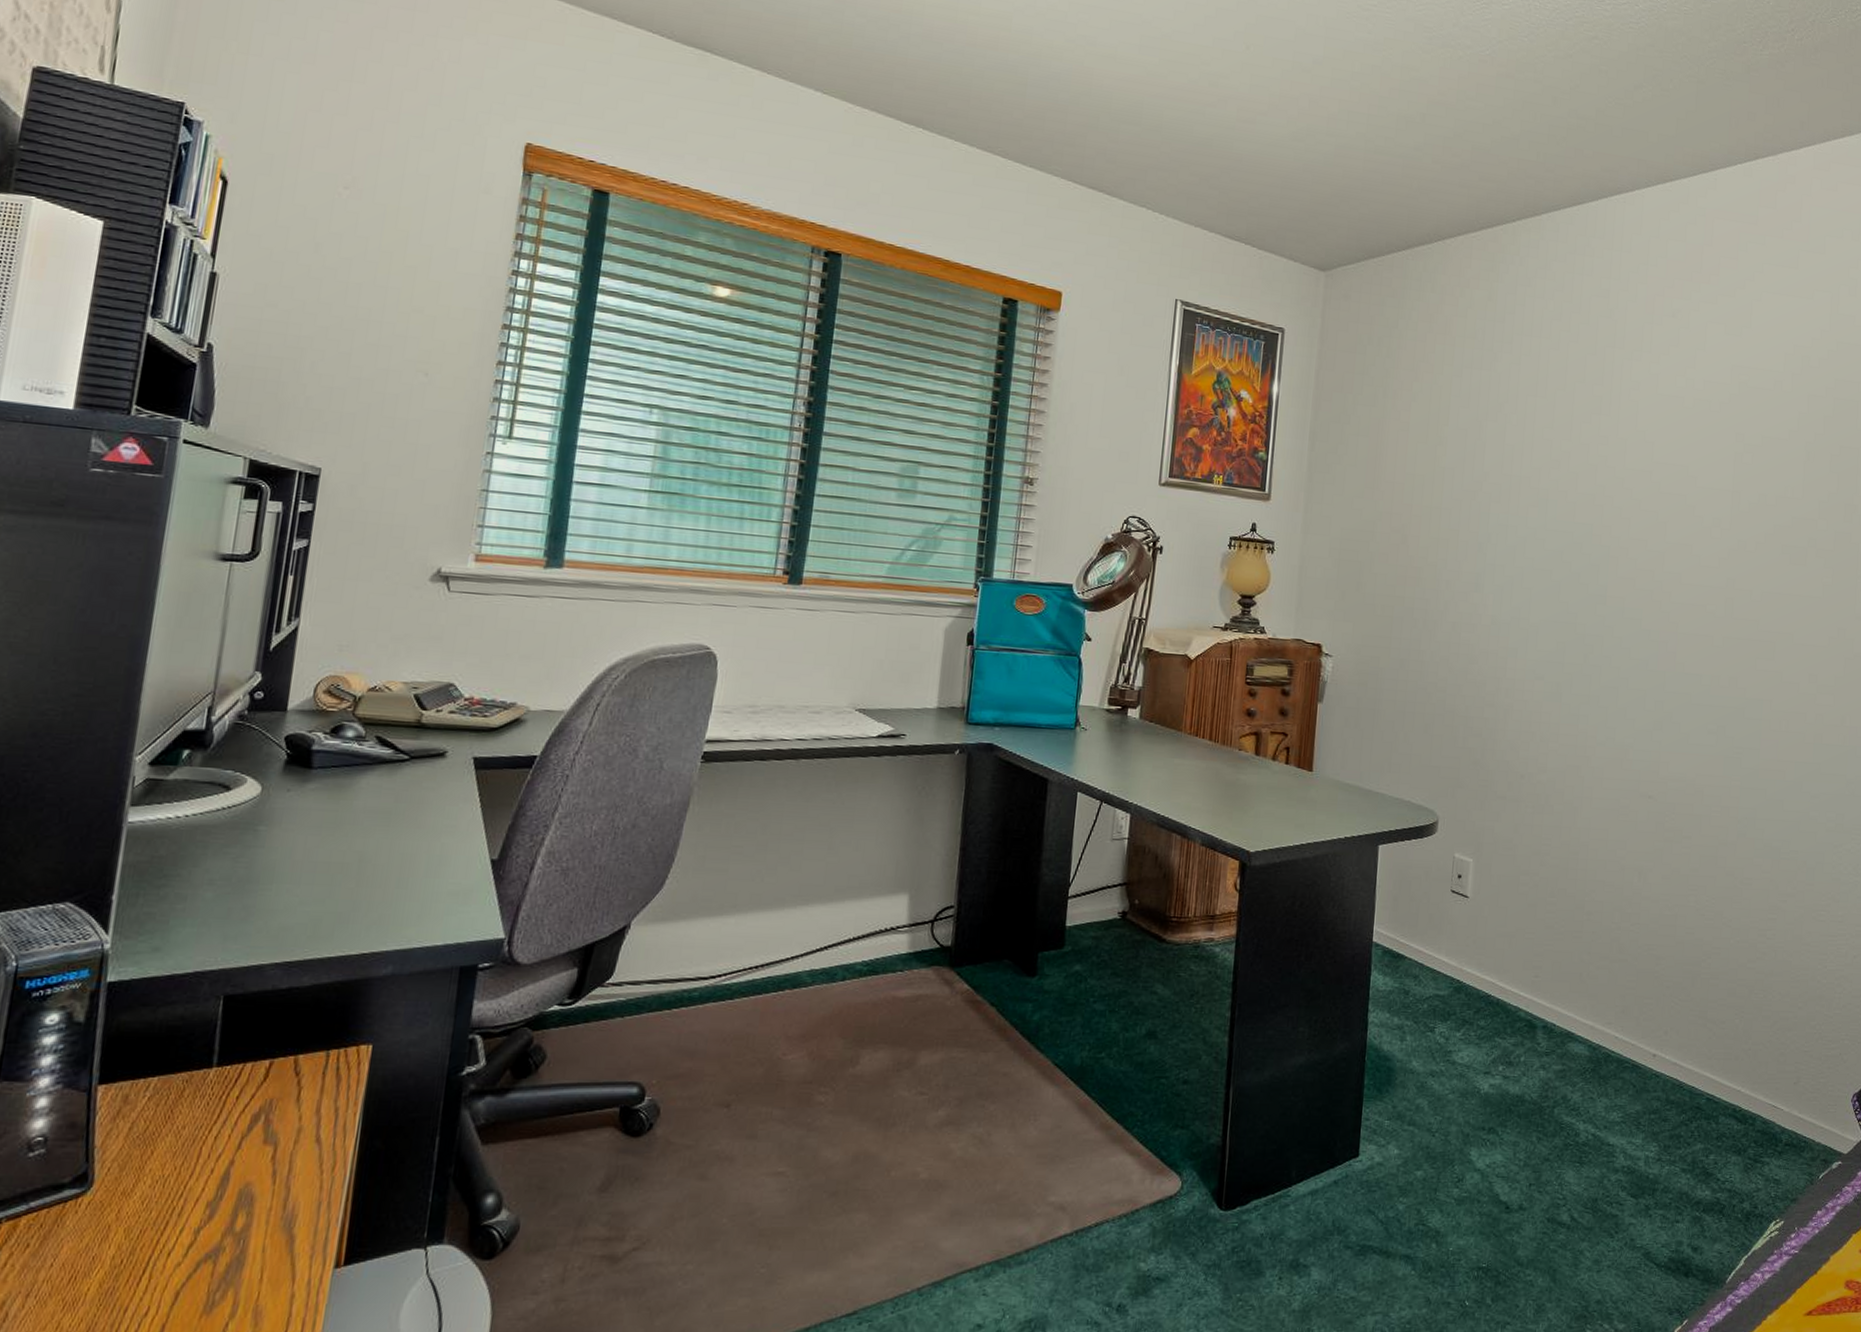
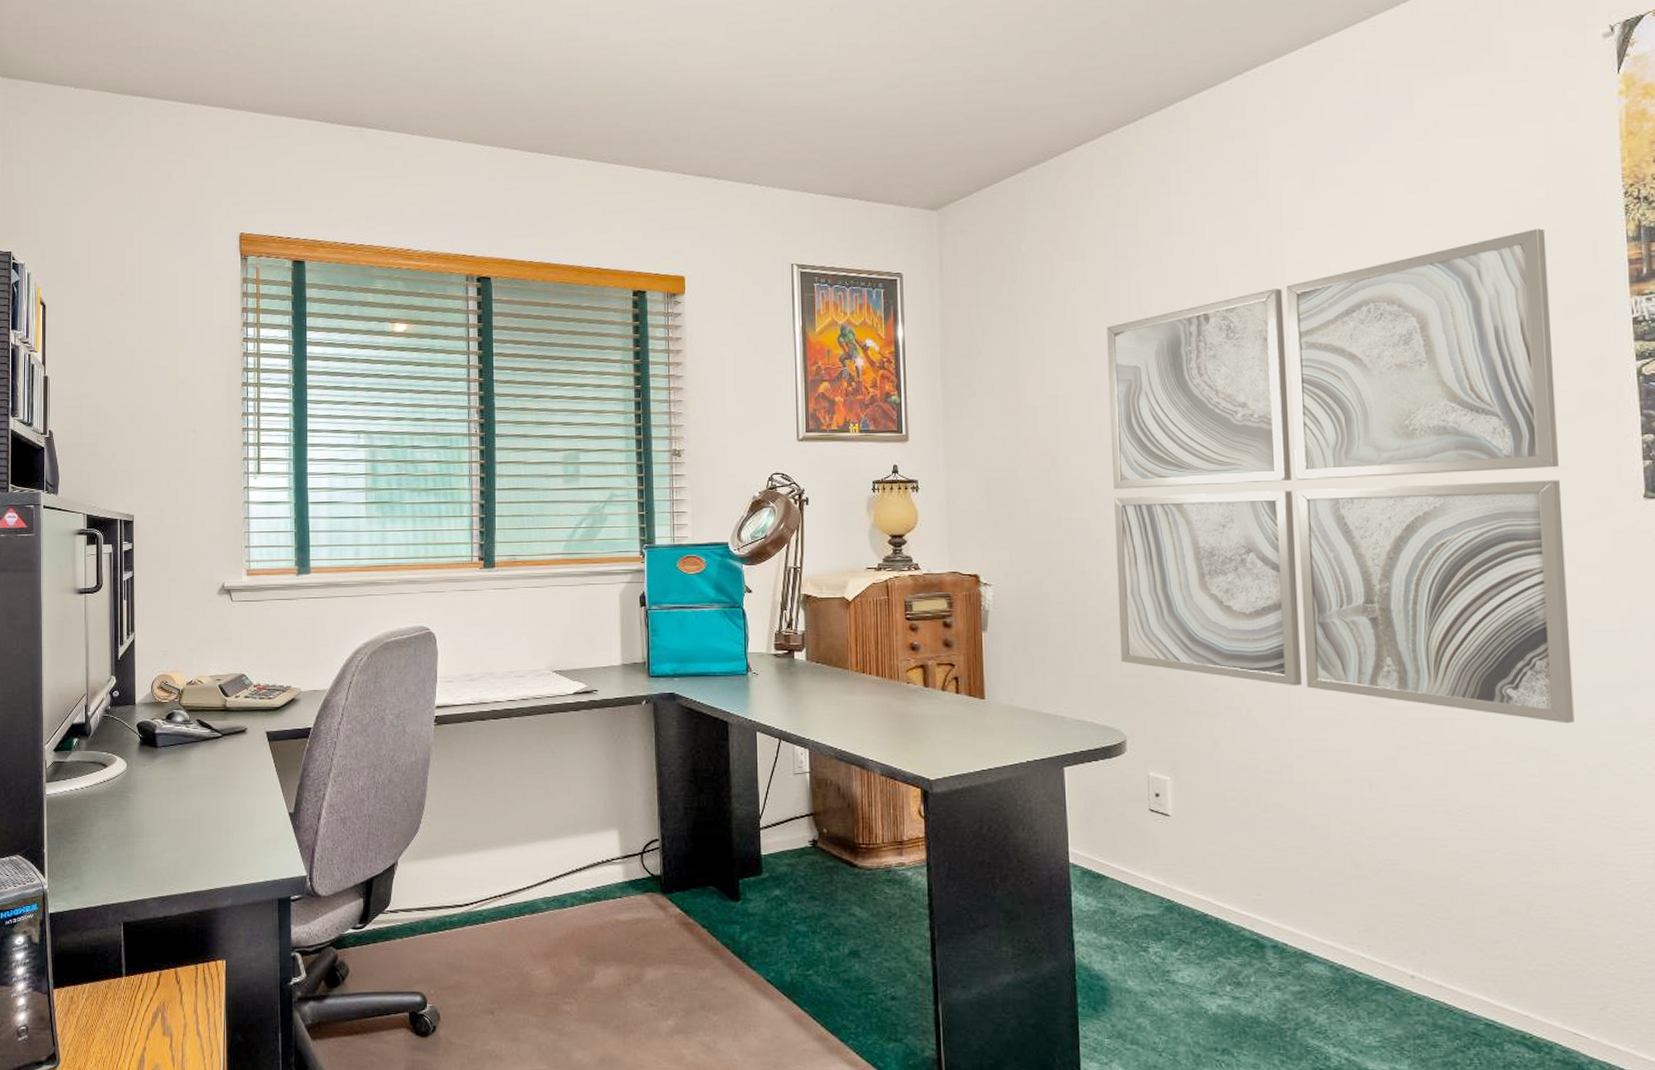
wall art: none [1442,384,1824,826] -> present [1107,228,1574,724]

